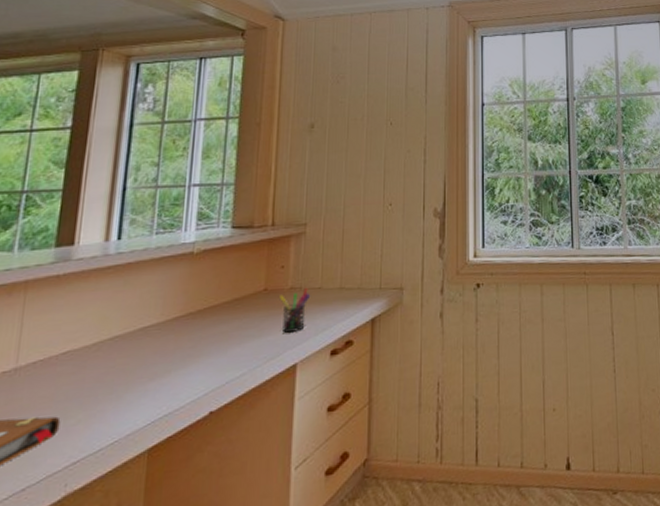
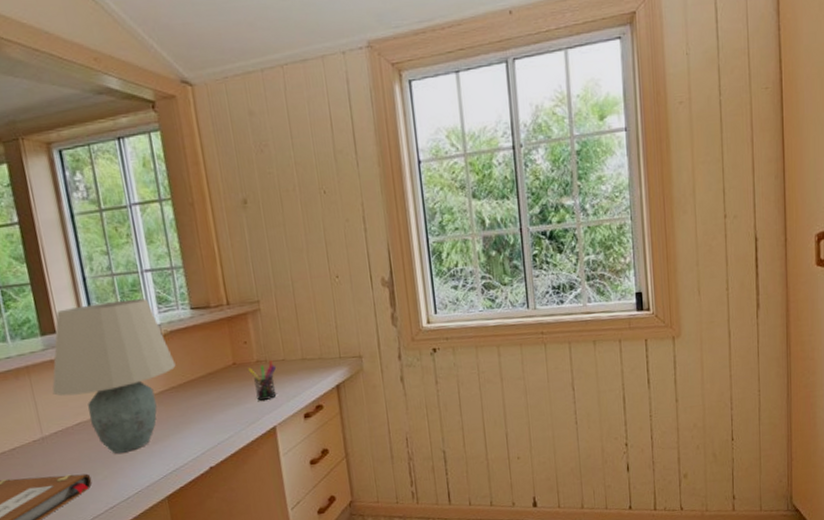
table lamp: none [46,214,200,392] -> present [52,298,176,454]

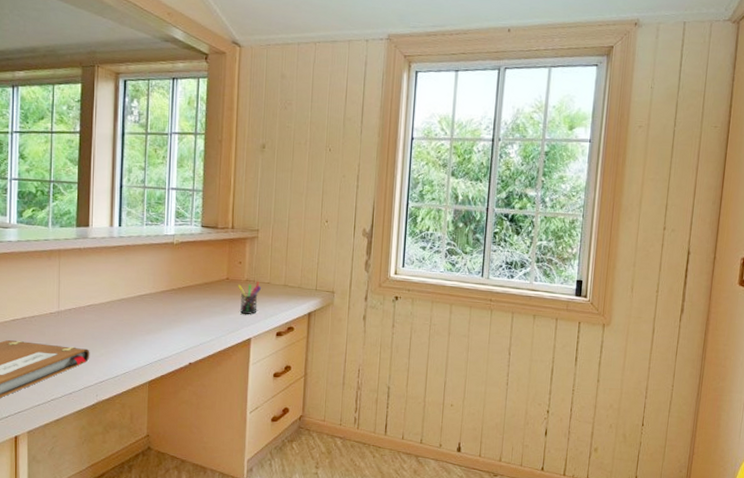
table lamp: present [52,298,176,454] -> none [75,208,179,337]

